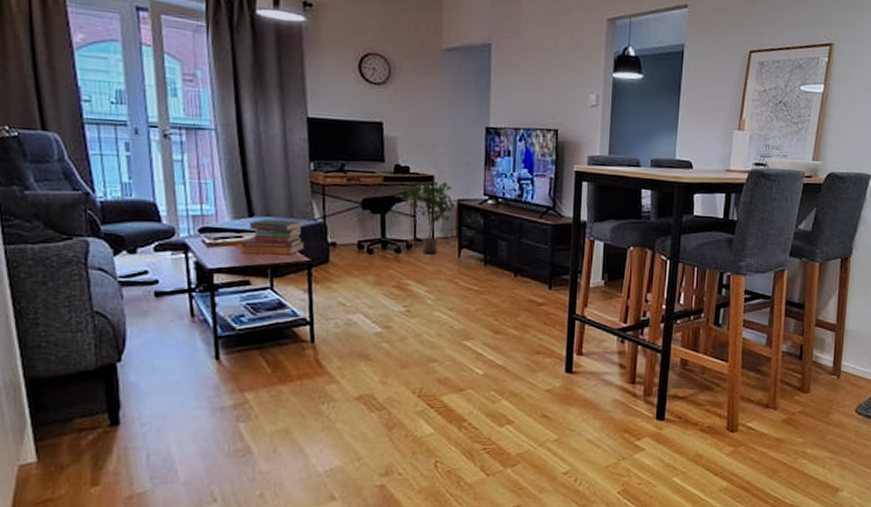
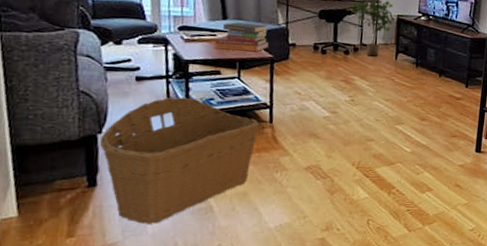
wicker basket: none [120,314,298,469] -> present [100,97,259,224]

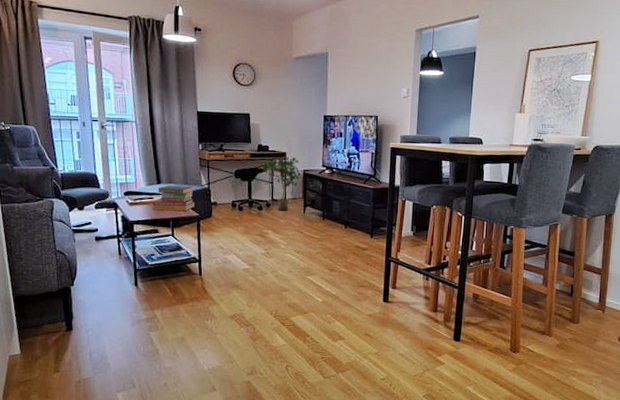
wicker basket: present [100,97,259,224] -> none [73,253,191,363]

